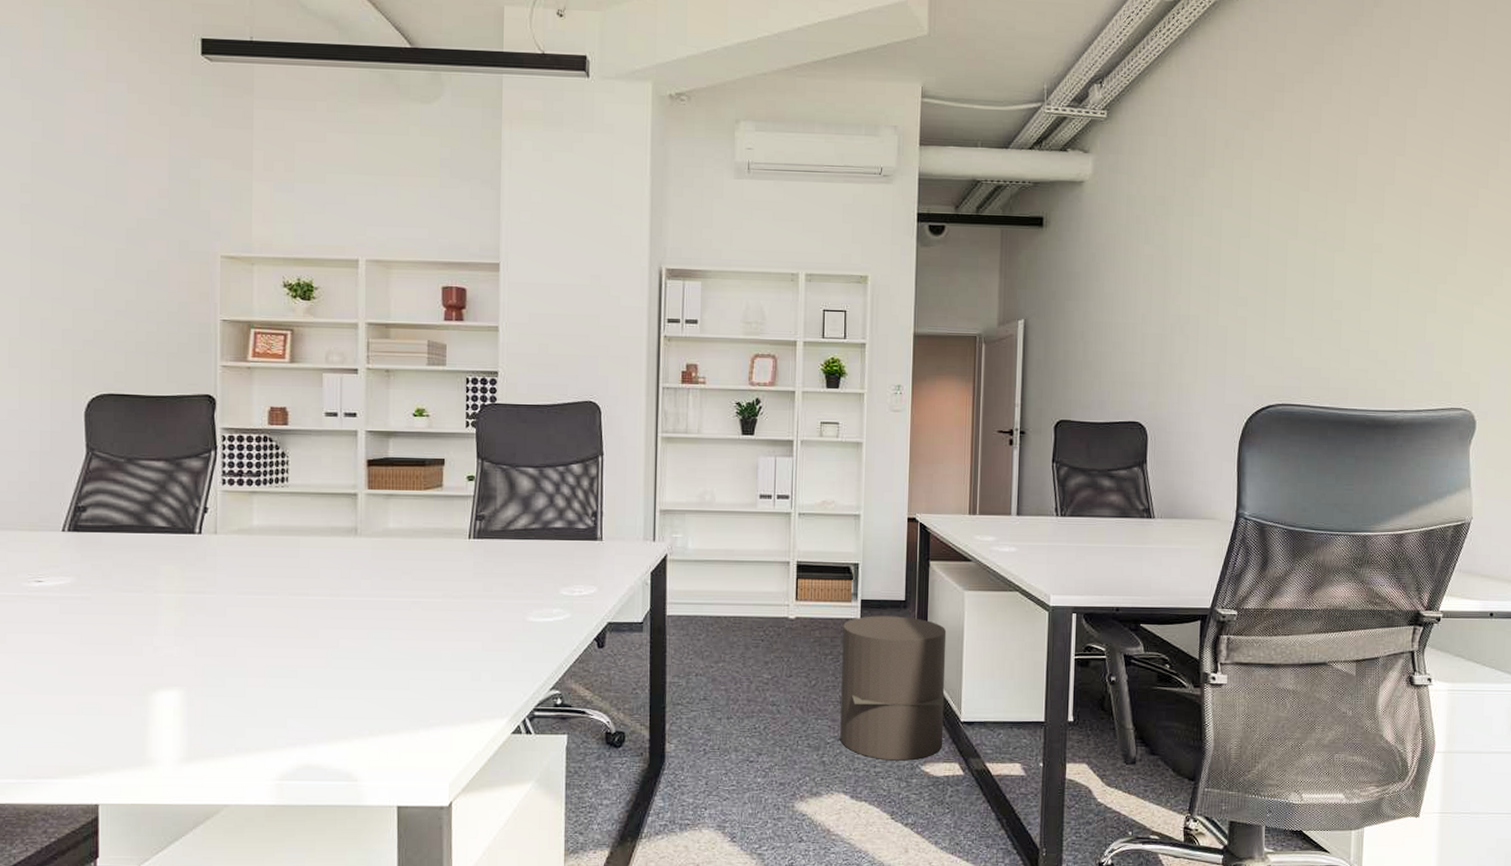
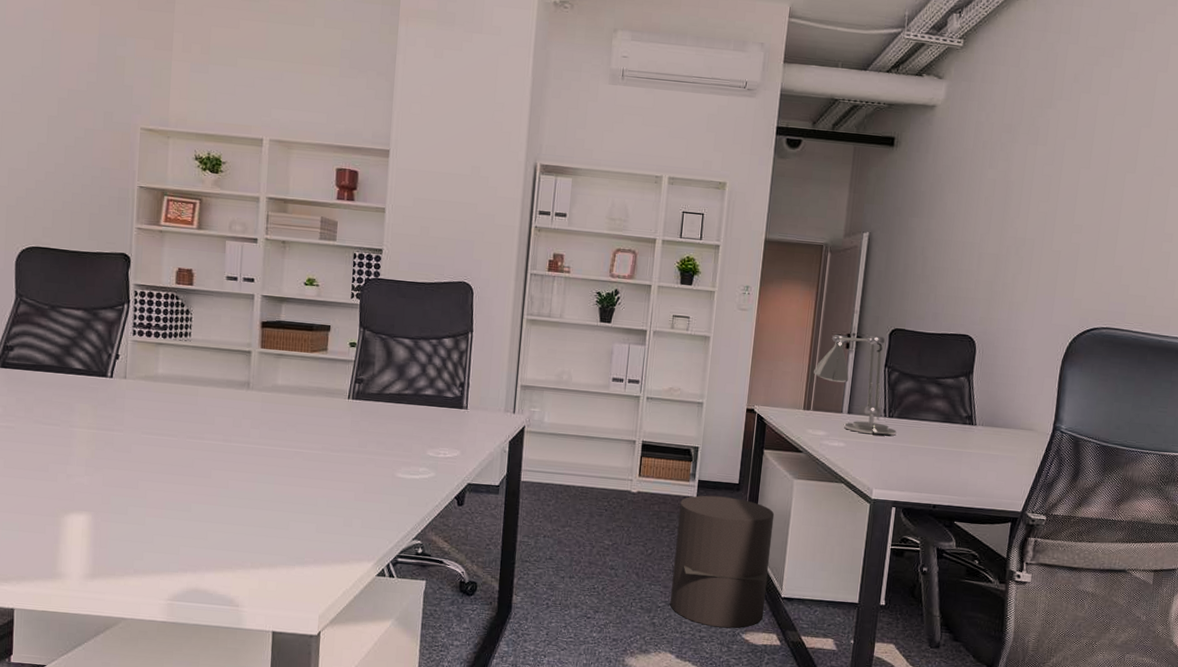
desk lamp: none [976,430,1071,537] -> present [813,334,897,436]

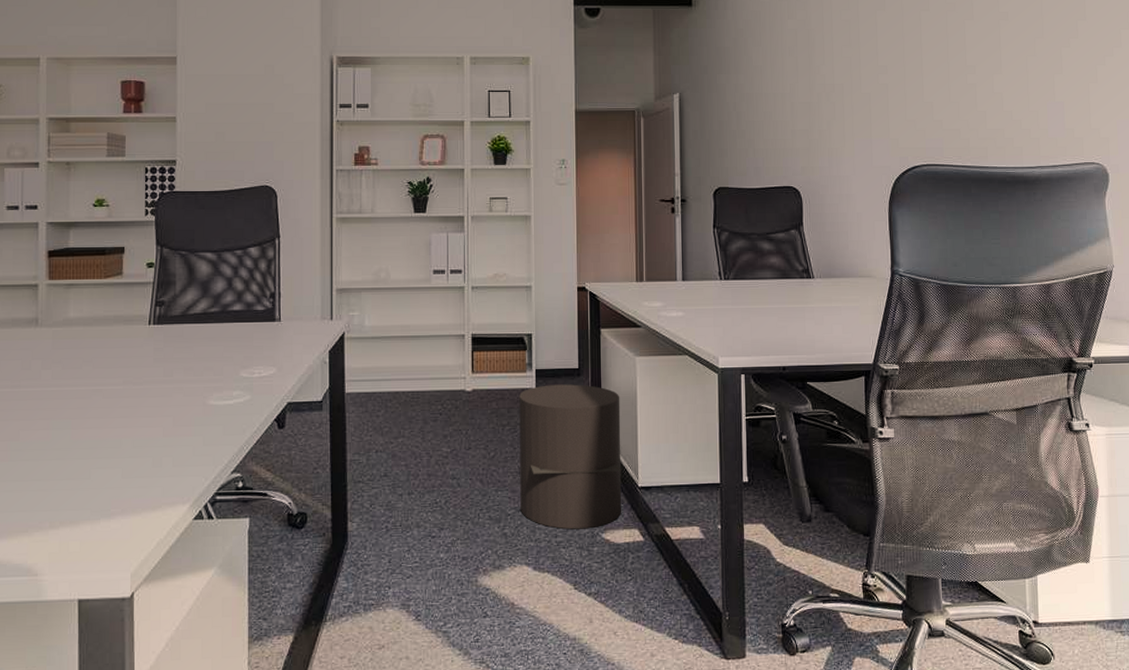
desk lamp: present [813,334,897,436] -> none [641,197,735,300]

